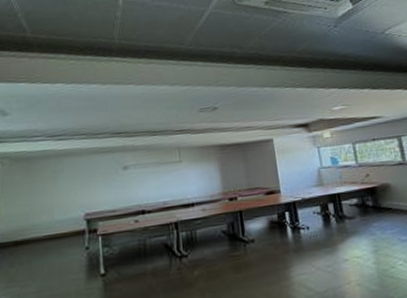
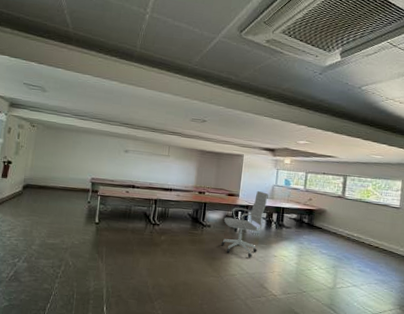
chair: none [269,179,322,272] -> present [221,190,269,258]

